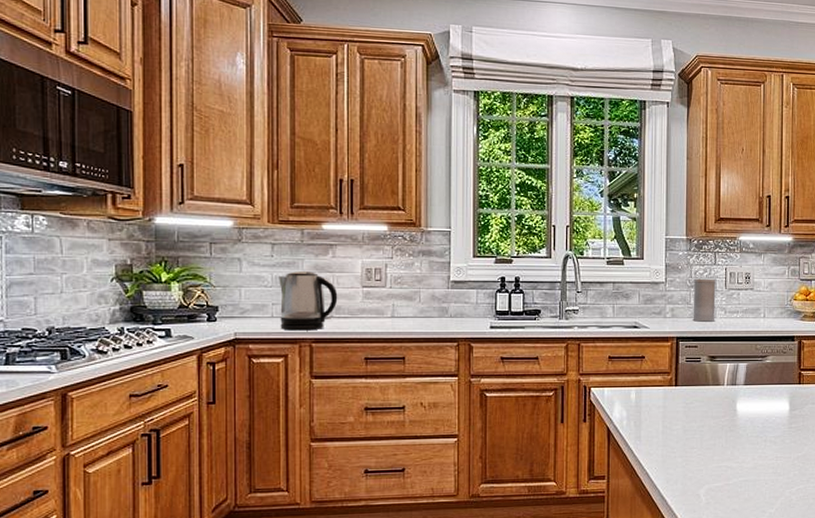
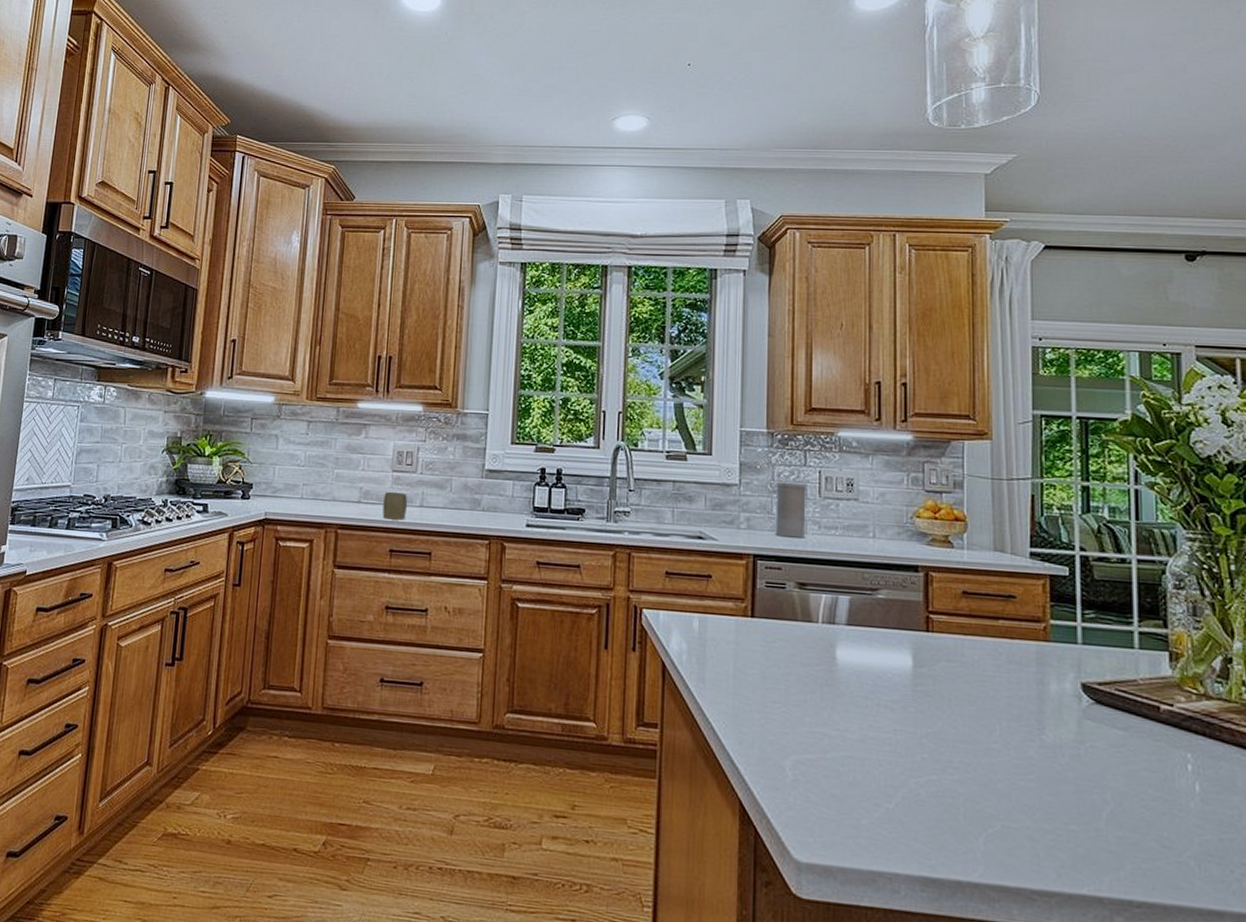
kettle: present [279,271,338,331] -> none [308,451,368,515]
mug: none [354,306,380,331] -> present [382,492,408,520]

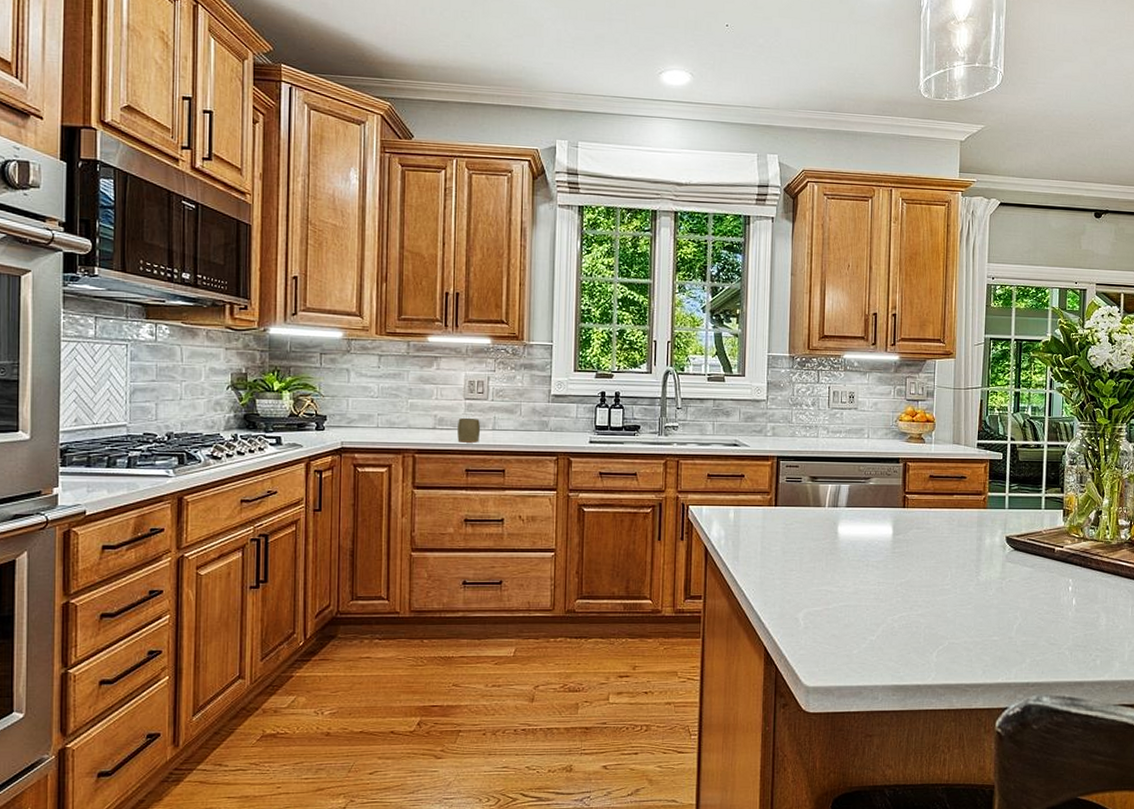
canister: present [775,482,806,540] -> none [794,397,819,442]

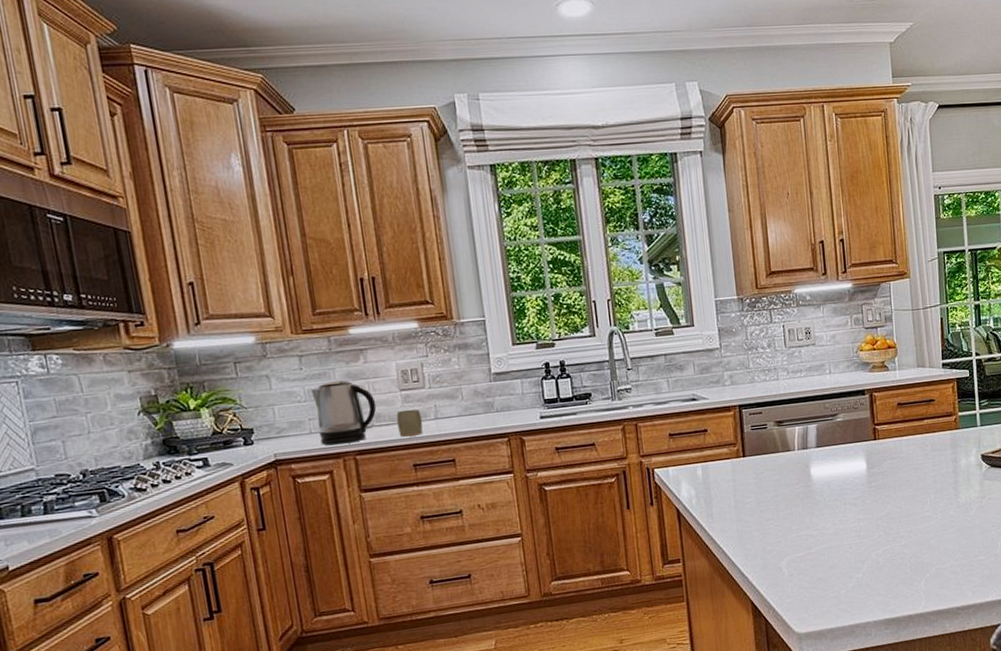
kettle: none [385,382,441,441] -> present [311,380,377,446]

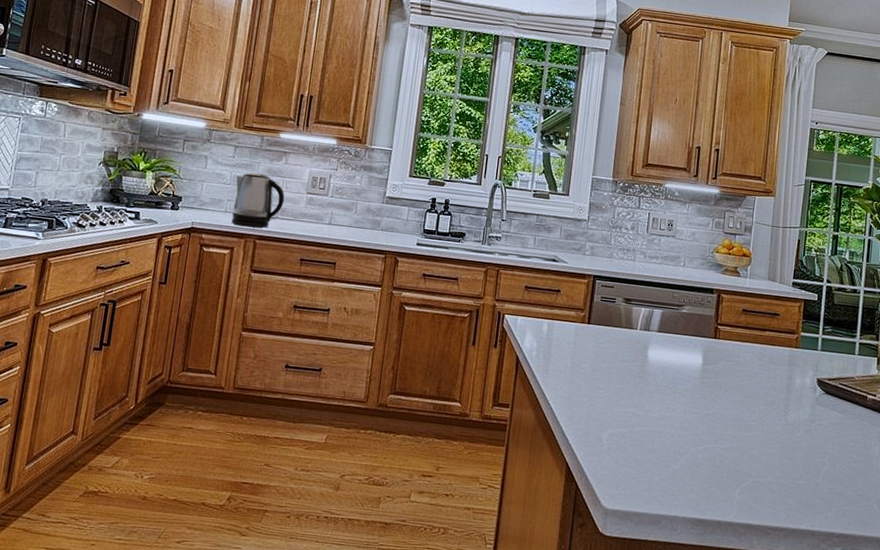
mug: present [396,409,423,437] -> none [296,211,319,235]

